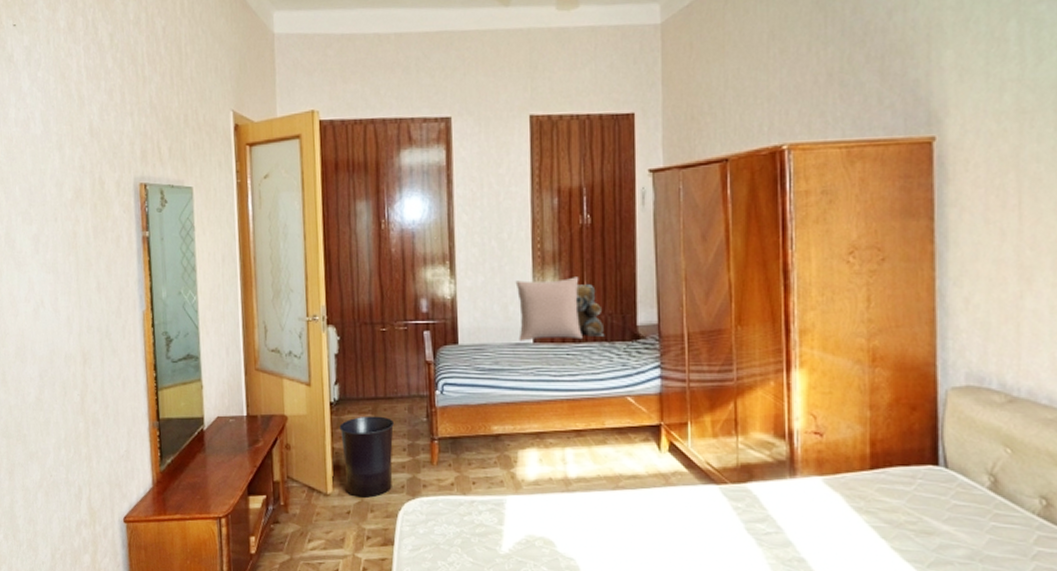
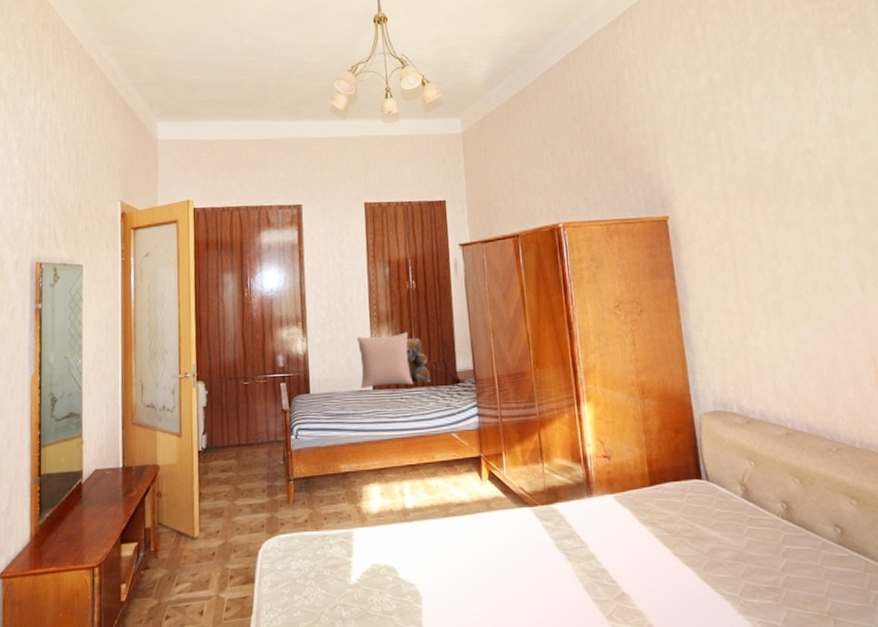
waste bin: present [339,416,394,498] -> none [206,461,255,539]

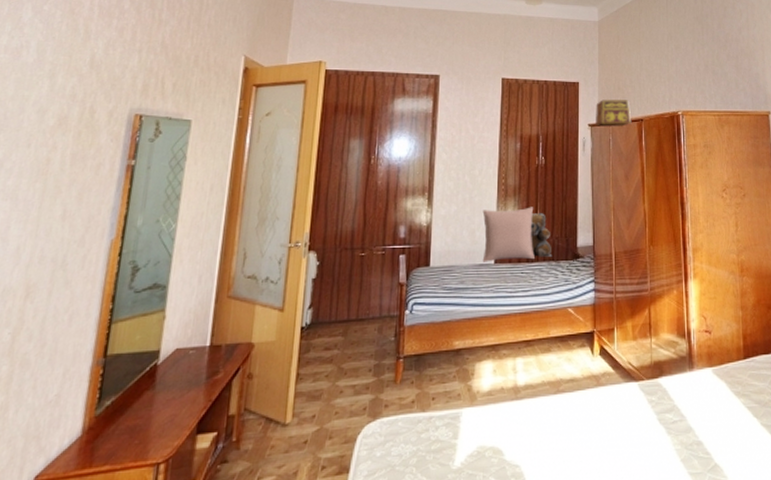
decorative box: none [466,215,507,246] -> present [596,99,632,127]

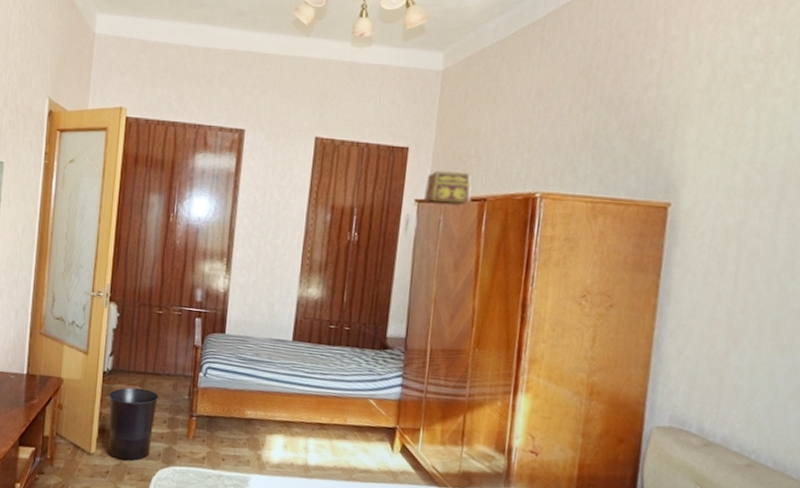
waste bin: none [307,338,362,424] -> present [108,387,158,461]
pillow: present [482,207,535,262] -> none [279,283,341,344]
teddy bear: present [530,213,553,257] -> none [333,294,358,343]

